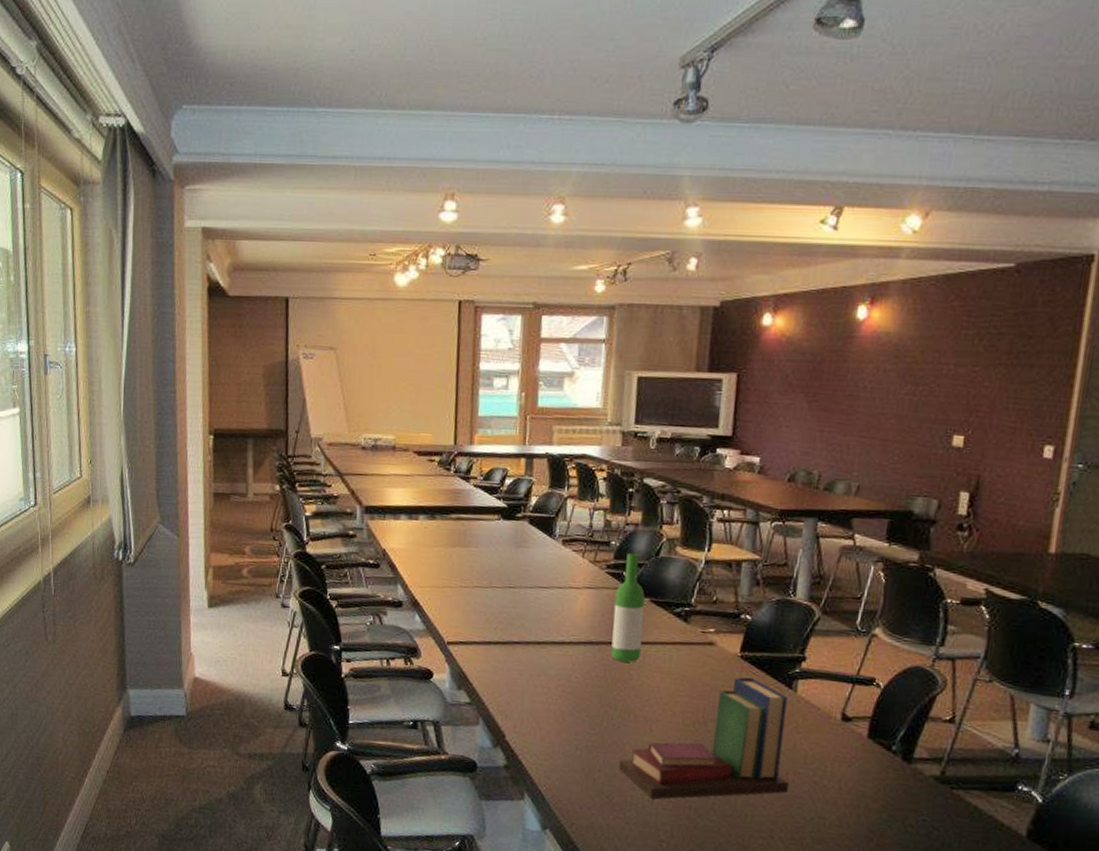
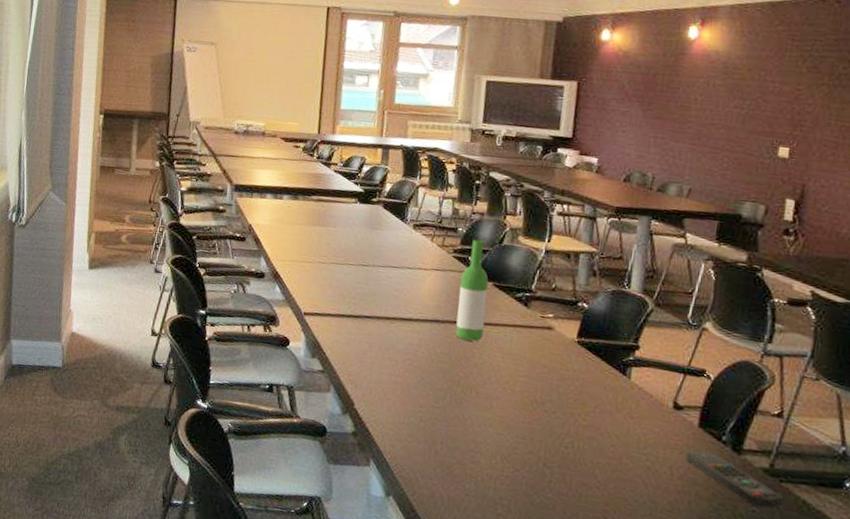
book: present [618,677,789,800] -> none [460,361,622,476]
remote control: none [854,762,954,816] -> present [685,450,783,508]

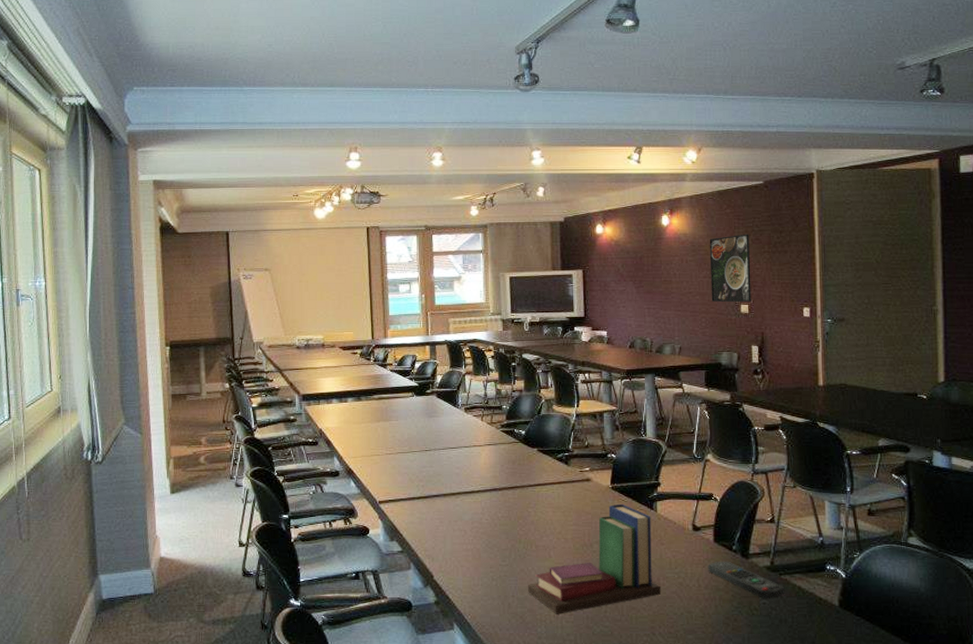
wine bottle: present [455,239,489,342] -> none [510,413,535,502]
book: none [460,361,622,476] -> present [527,504,660,614]
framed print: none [740,59,805,144] -> present [709,234,751,302]

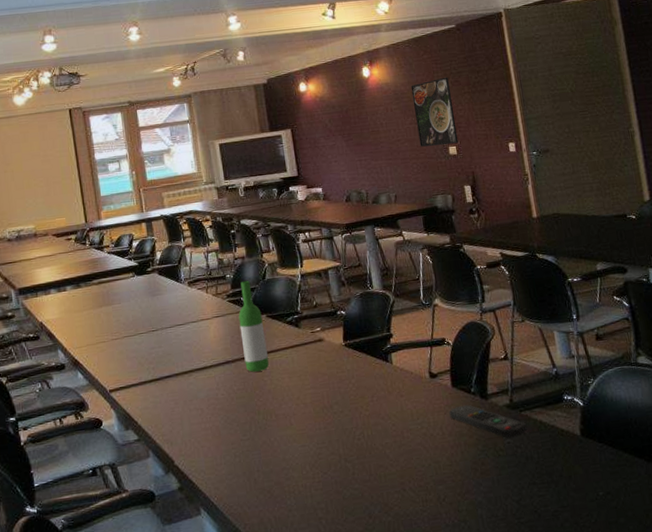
wine bottle: none [510,413,535,502] -> present [238,280,269,372]
book: present [527,504,660,614] -> none [271,360,406,484]

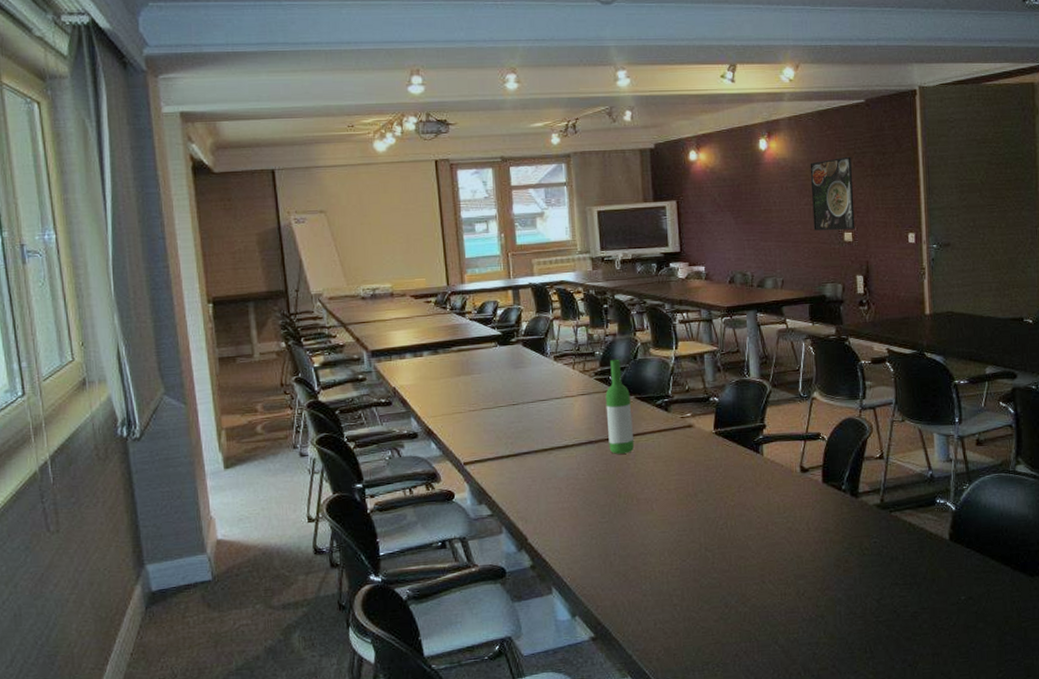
remote control: present [449,404,527,438] -> none [817,501,895,537]

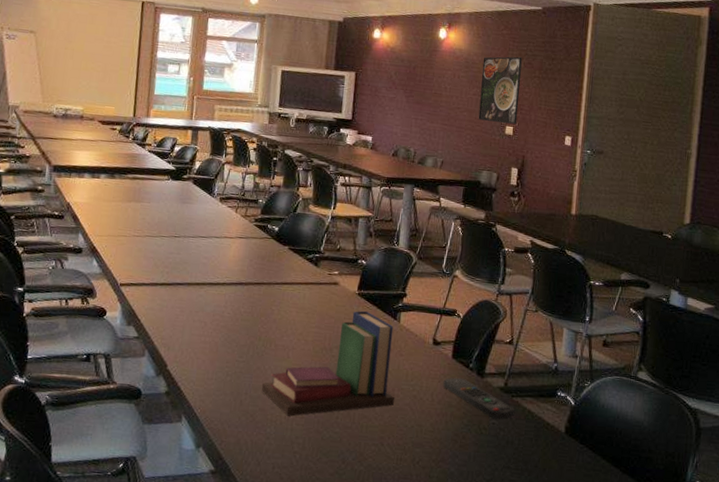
wine bottle: present [605,359,634,454] -> none [257,209,285,300]
book: none [629,450,769,570] -> present [261,311,394,416]
remote control: none [817,501,895,537] -> present [443,377,514,420]

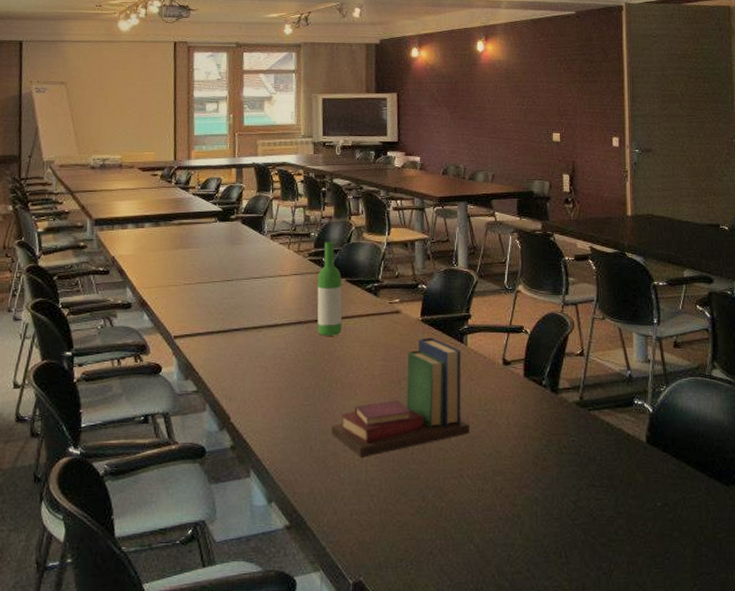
wine bottle: none [257,209,285,300] -> present [317,241,342,336]
remote control: present [443,377,514,420] -> none [517,396,593,436]
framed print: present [478,56,522,124] -> none [523,62,563,130]

